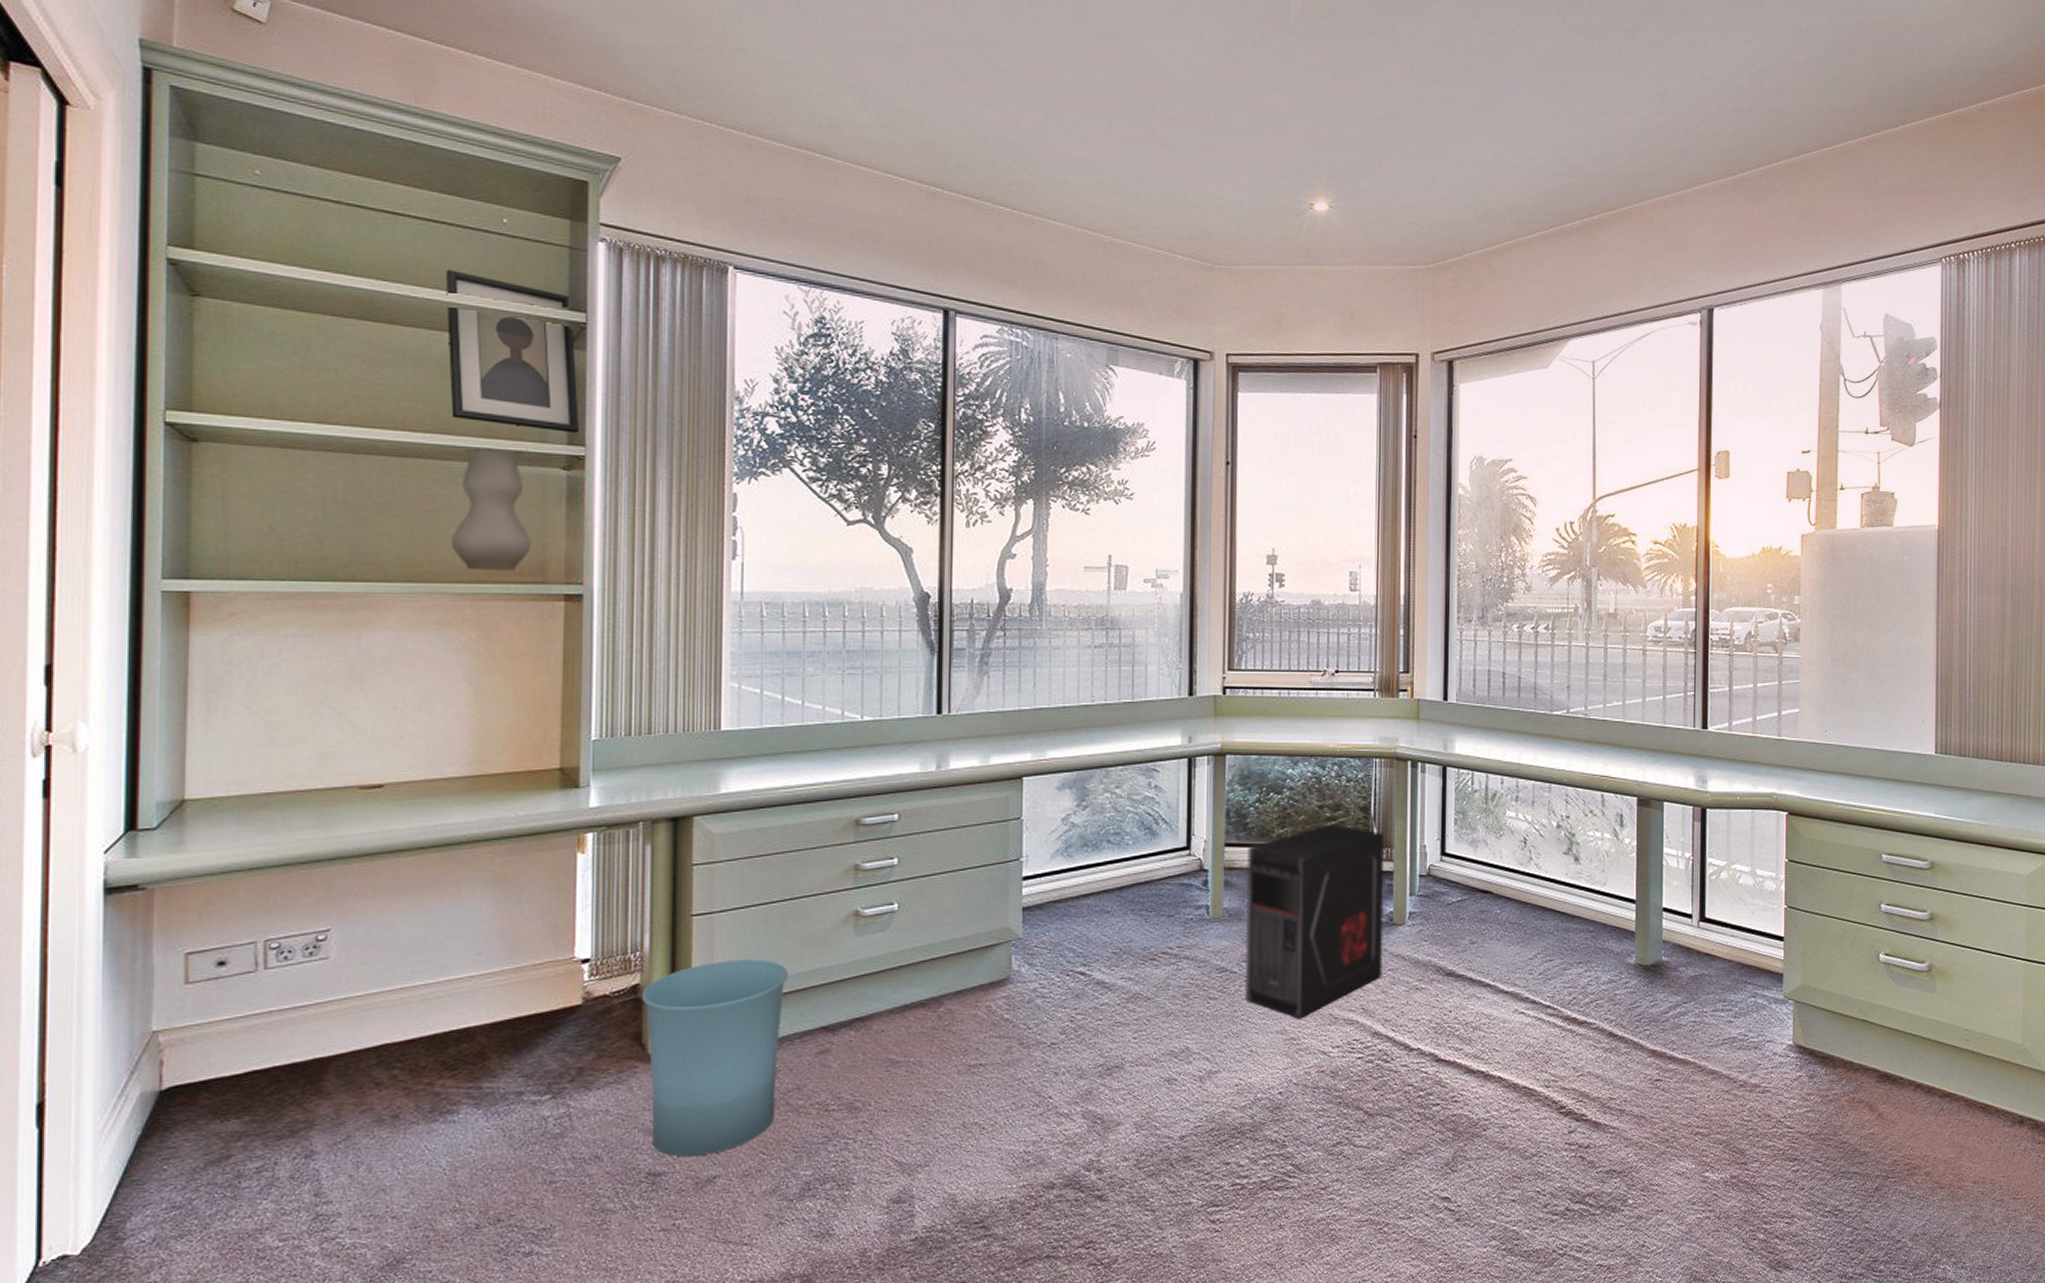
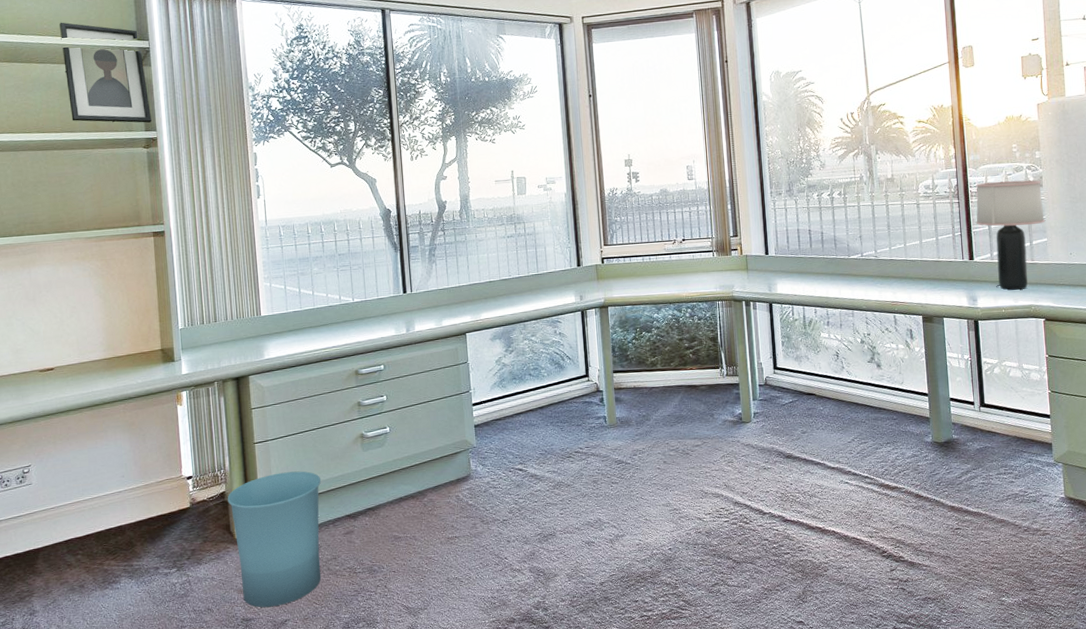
vase: present [451,447,532,571] -> none [79,136,130,221]
computer tower: present [1245,824,1385,1019] -> none [630,351,738,495]
table lamp: none [1713,629,1799,772] -> present [975,180,1046,290]

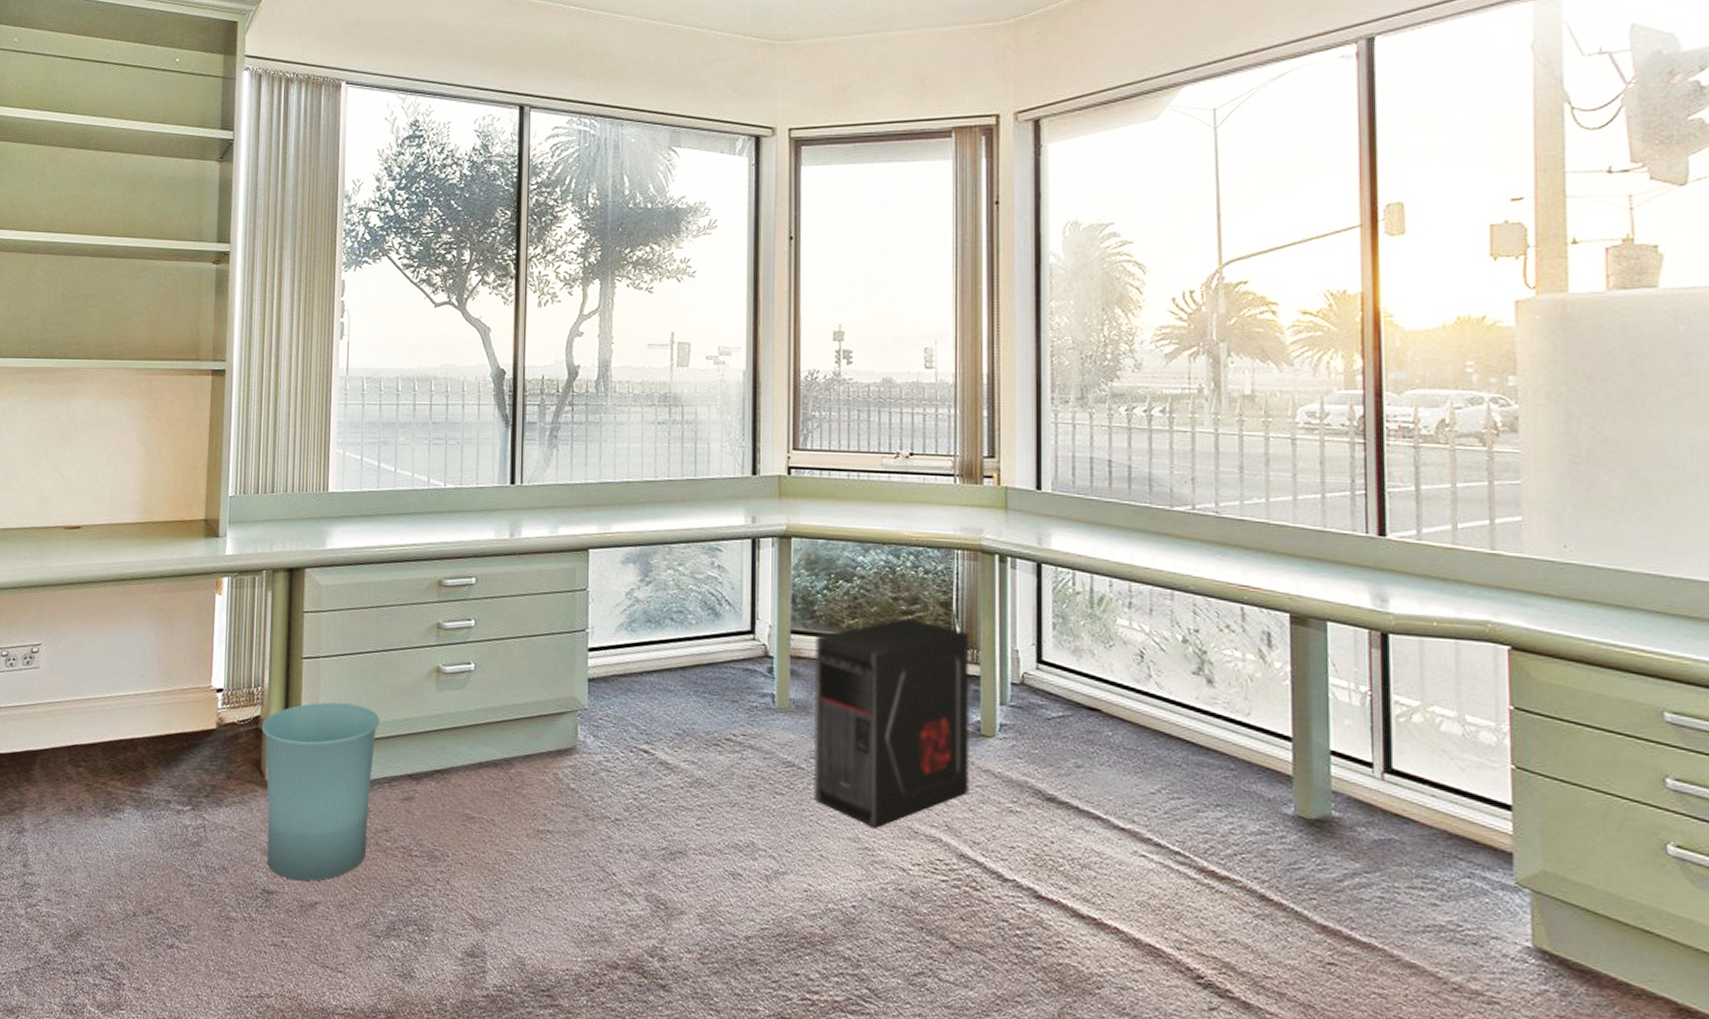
picture frame: present [58,22,152,123] -> none [135,103,226,232]
computer tower: none [630,351,738,495] -> present [814,618,969,828]
table lamp: present [975,180,1046,290] -> none [1392,416,1521,594]

